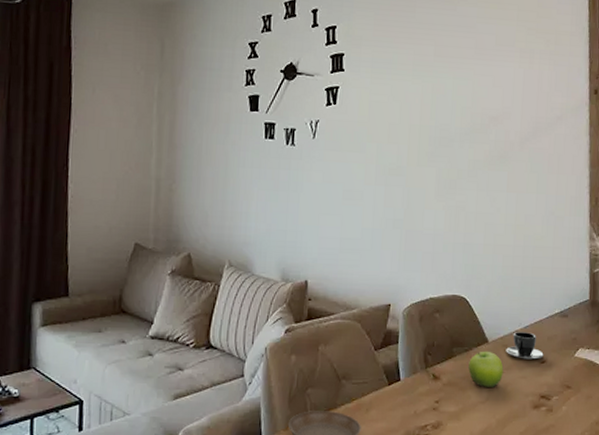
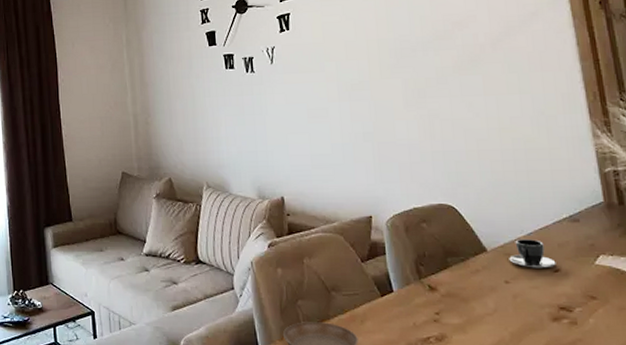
fruit: present [468,351,504,387] -> none [467,260,510,298]

